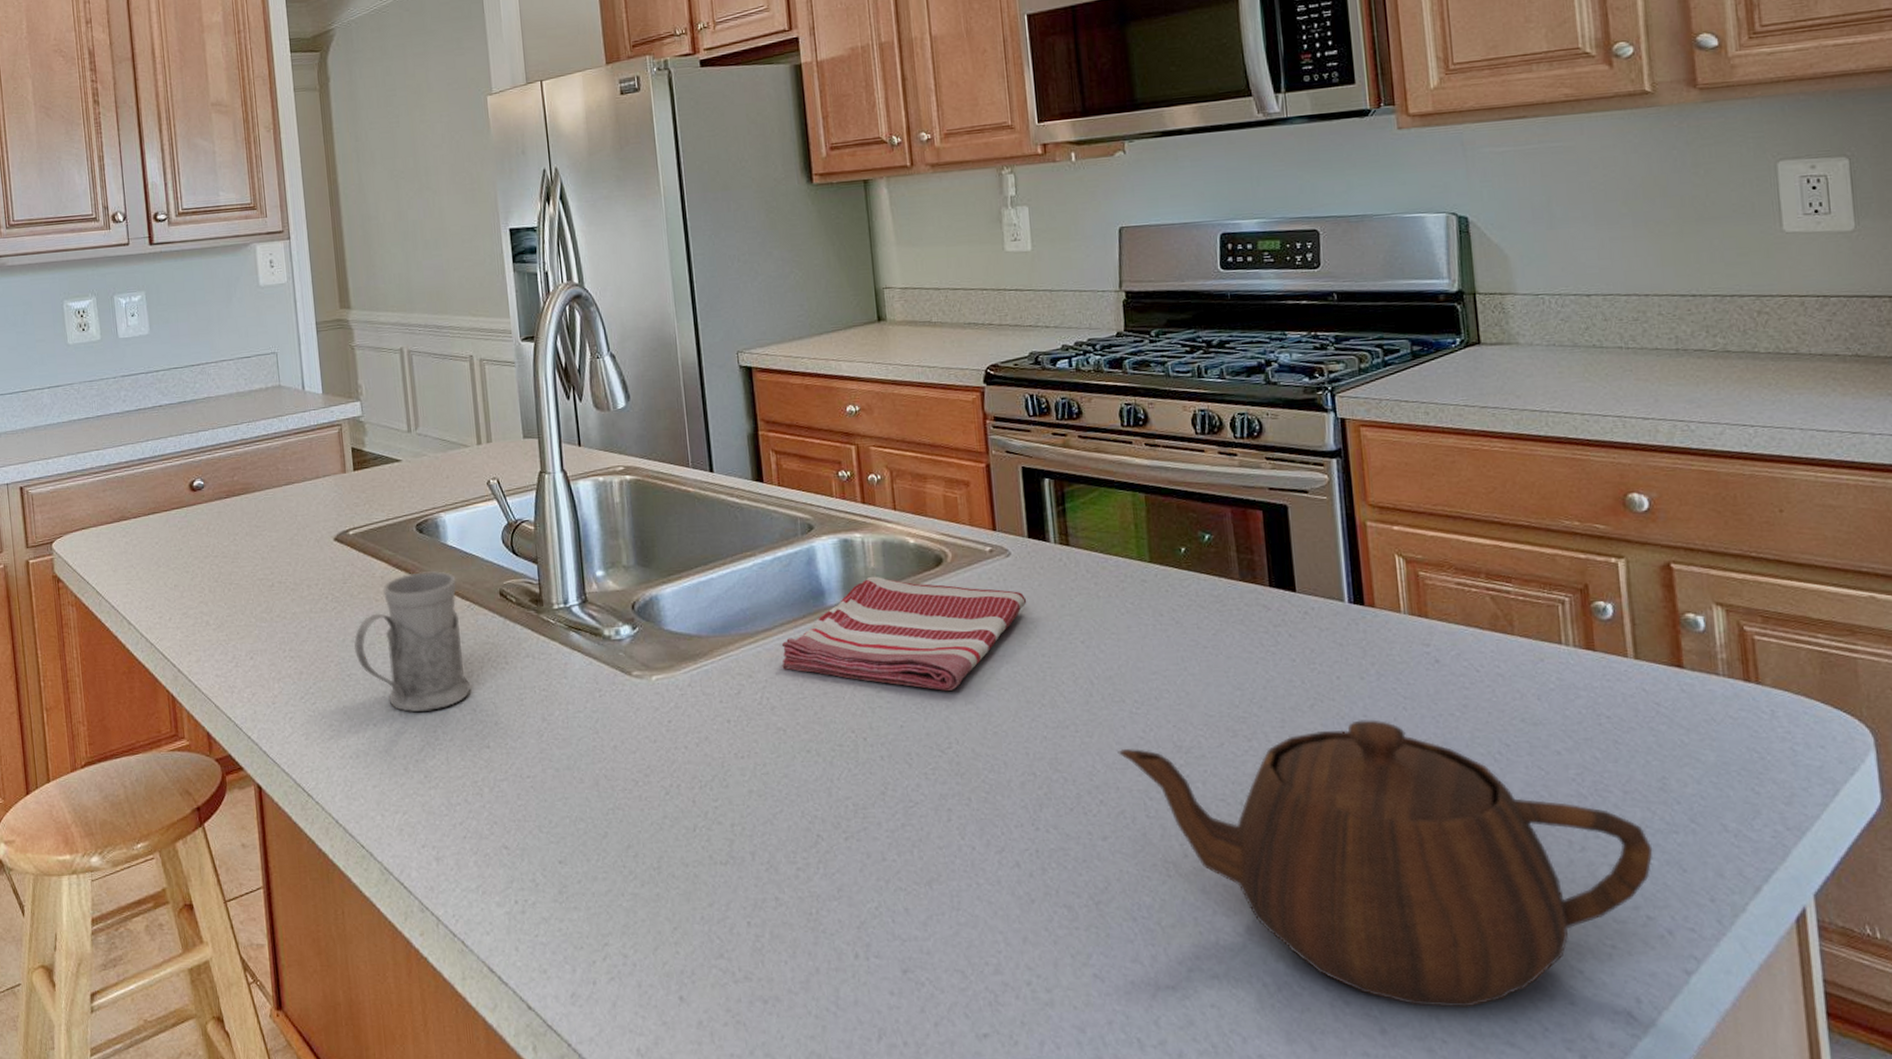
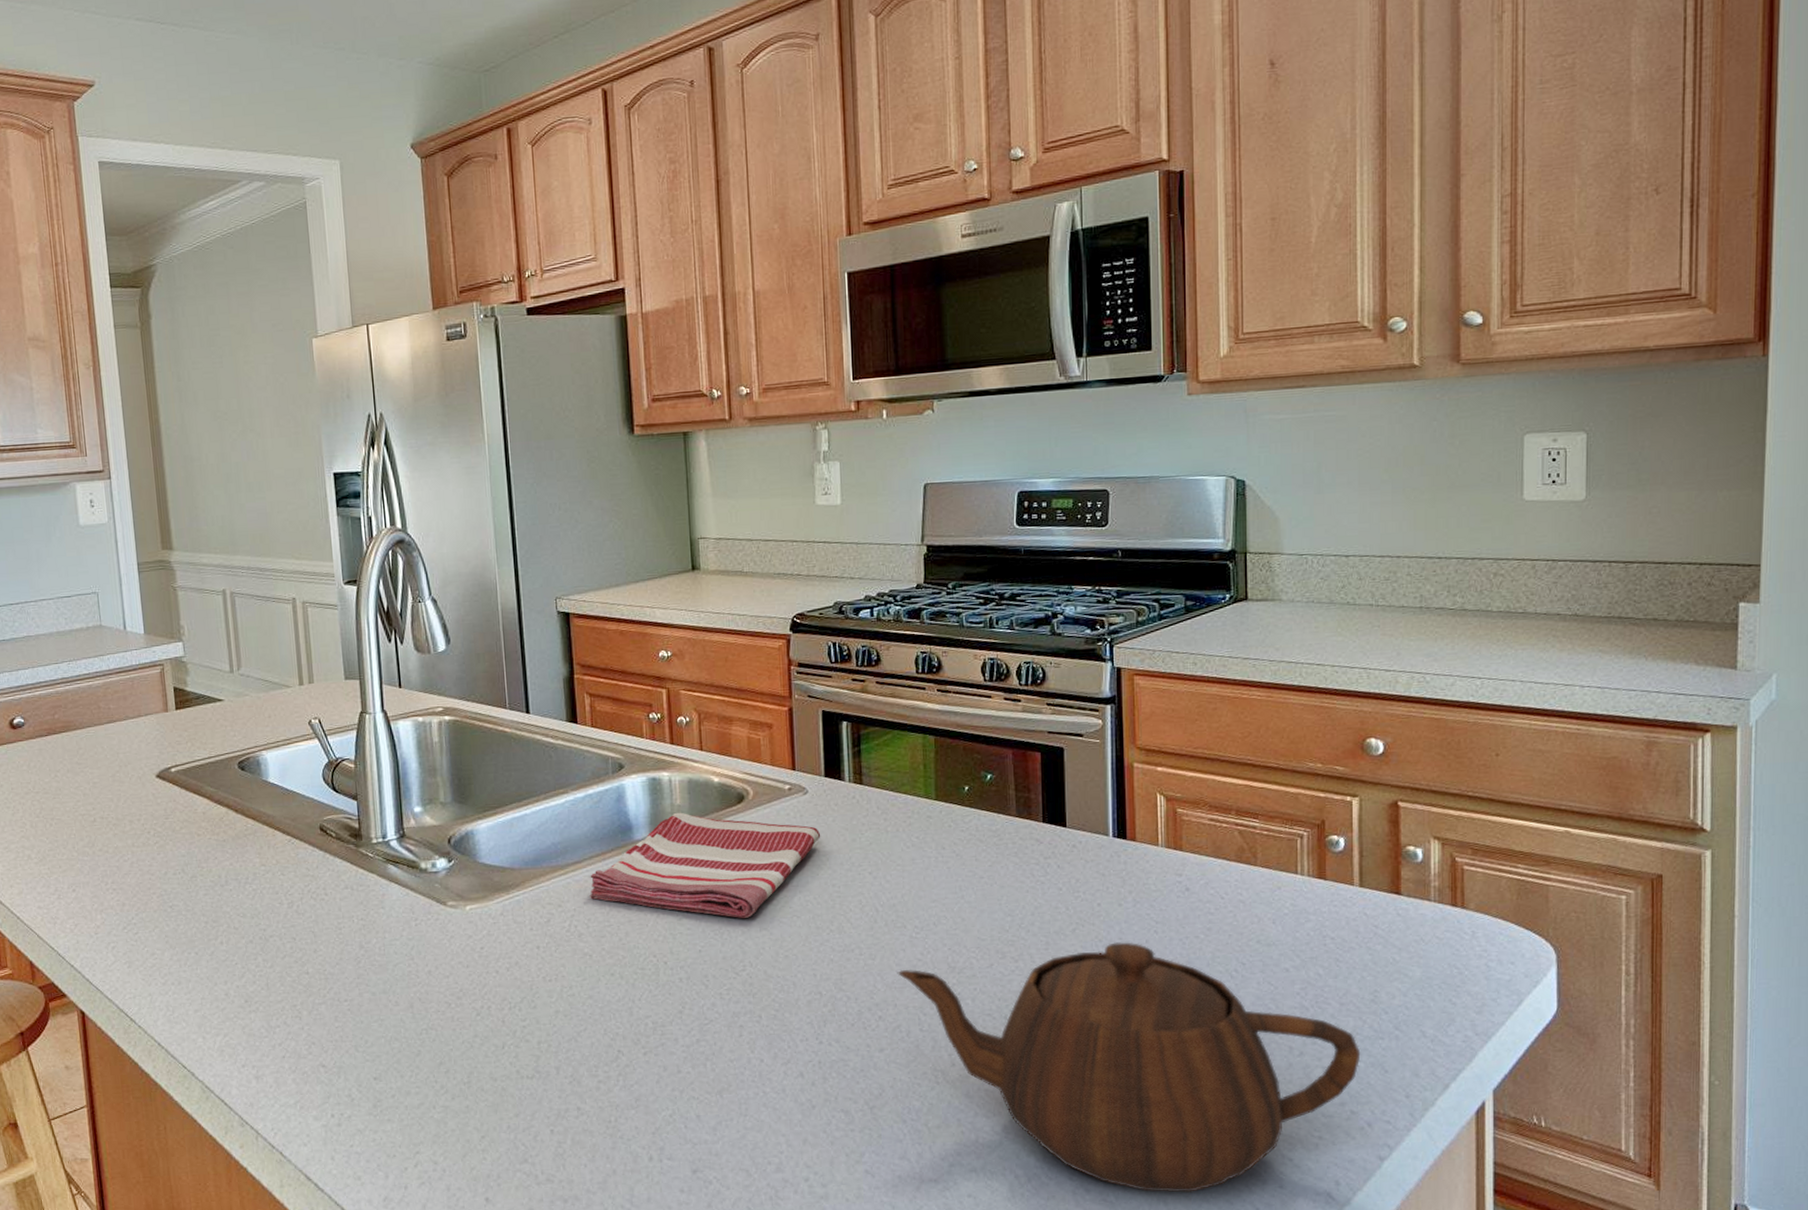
mug: present [354,571,470,712] -> none [176,807,290,941]

